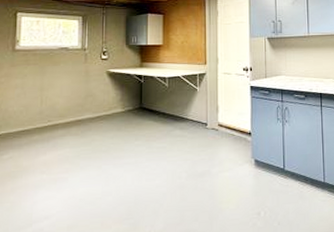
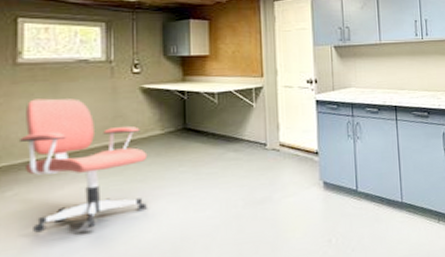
office chair: none [14,79,111,190] -> present [18,98,148,233]

